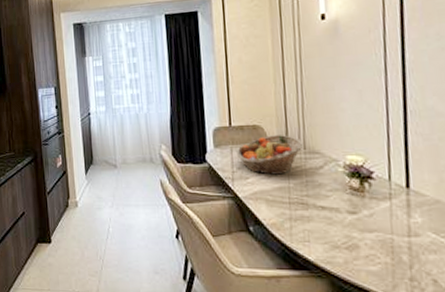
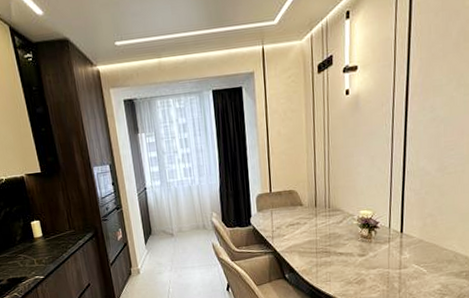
fruit basket: present [237,135,304,175] -> none [276,197,328,232]

